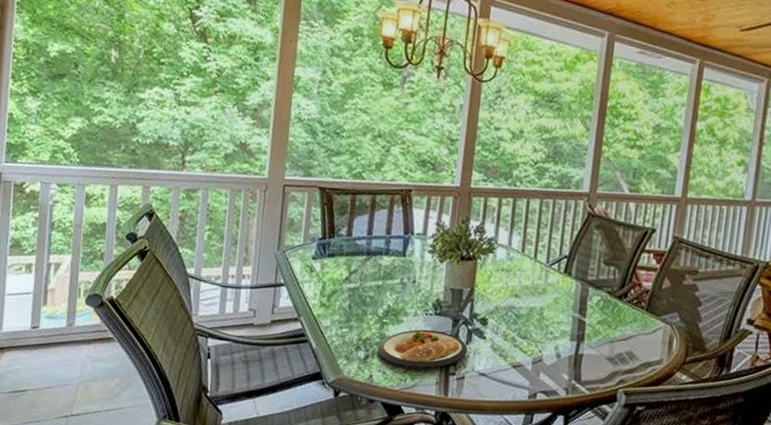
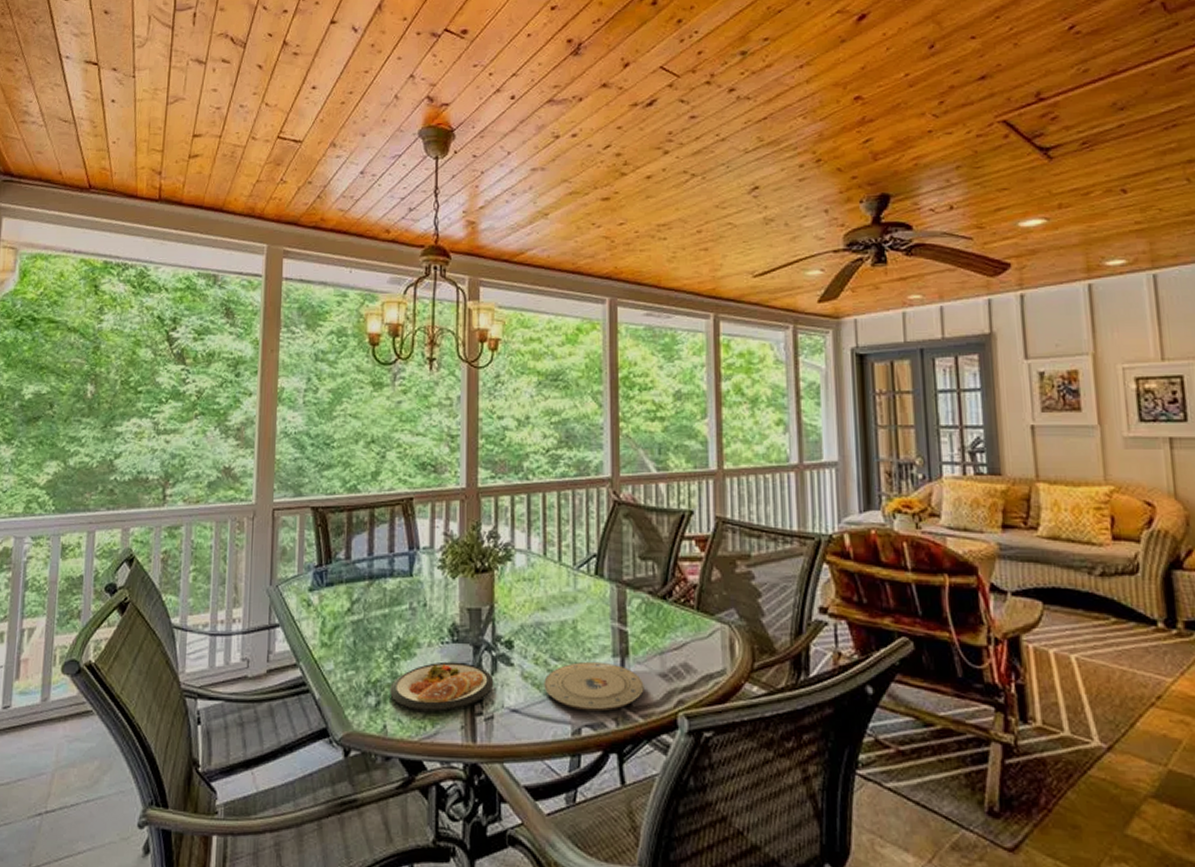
plate: none [509,341,594,382] -> present [544,661,644,712]

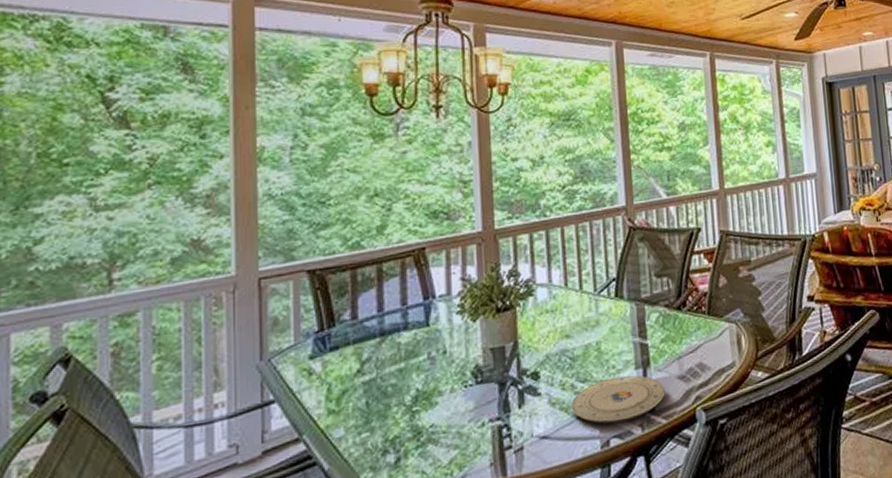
dish: present [390,661,494,712] -> none [411,401,522,459]

